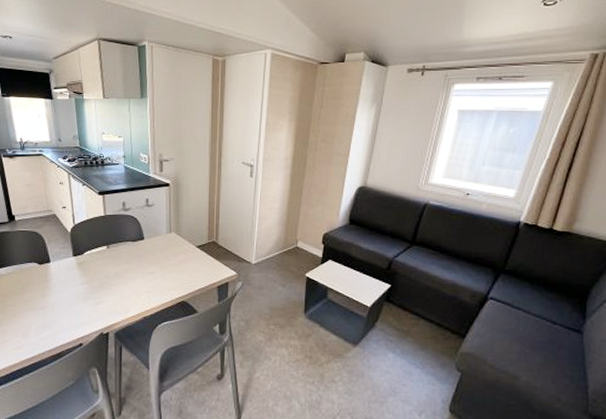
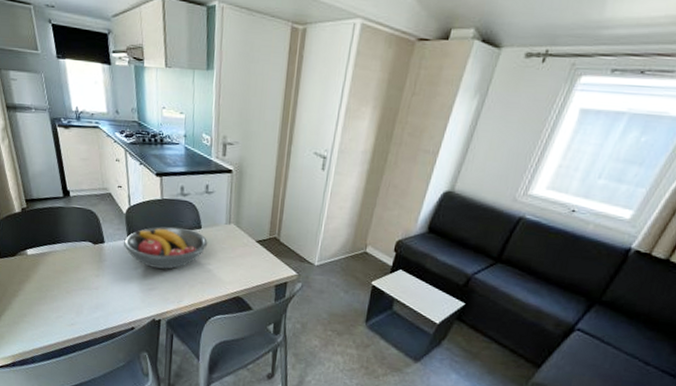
fruit bowl: none [68,240,151,282] -> present [123,226,208,269]

